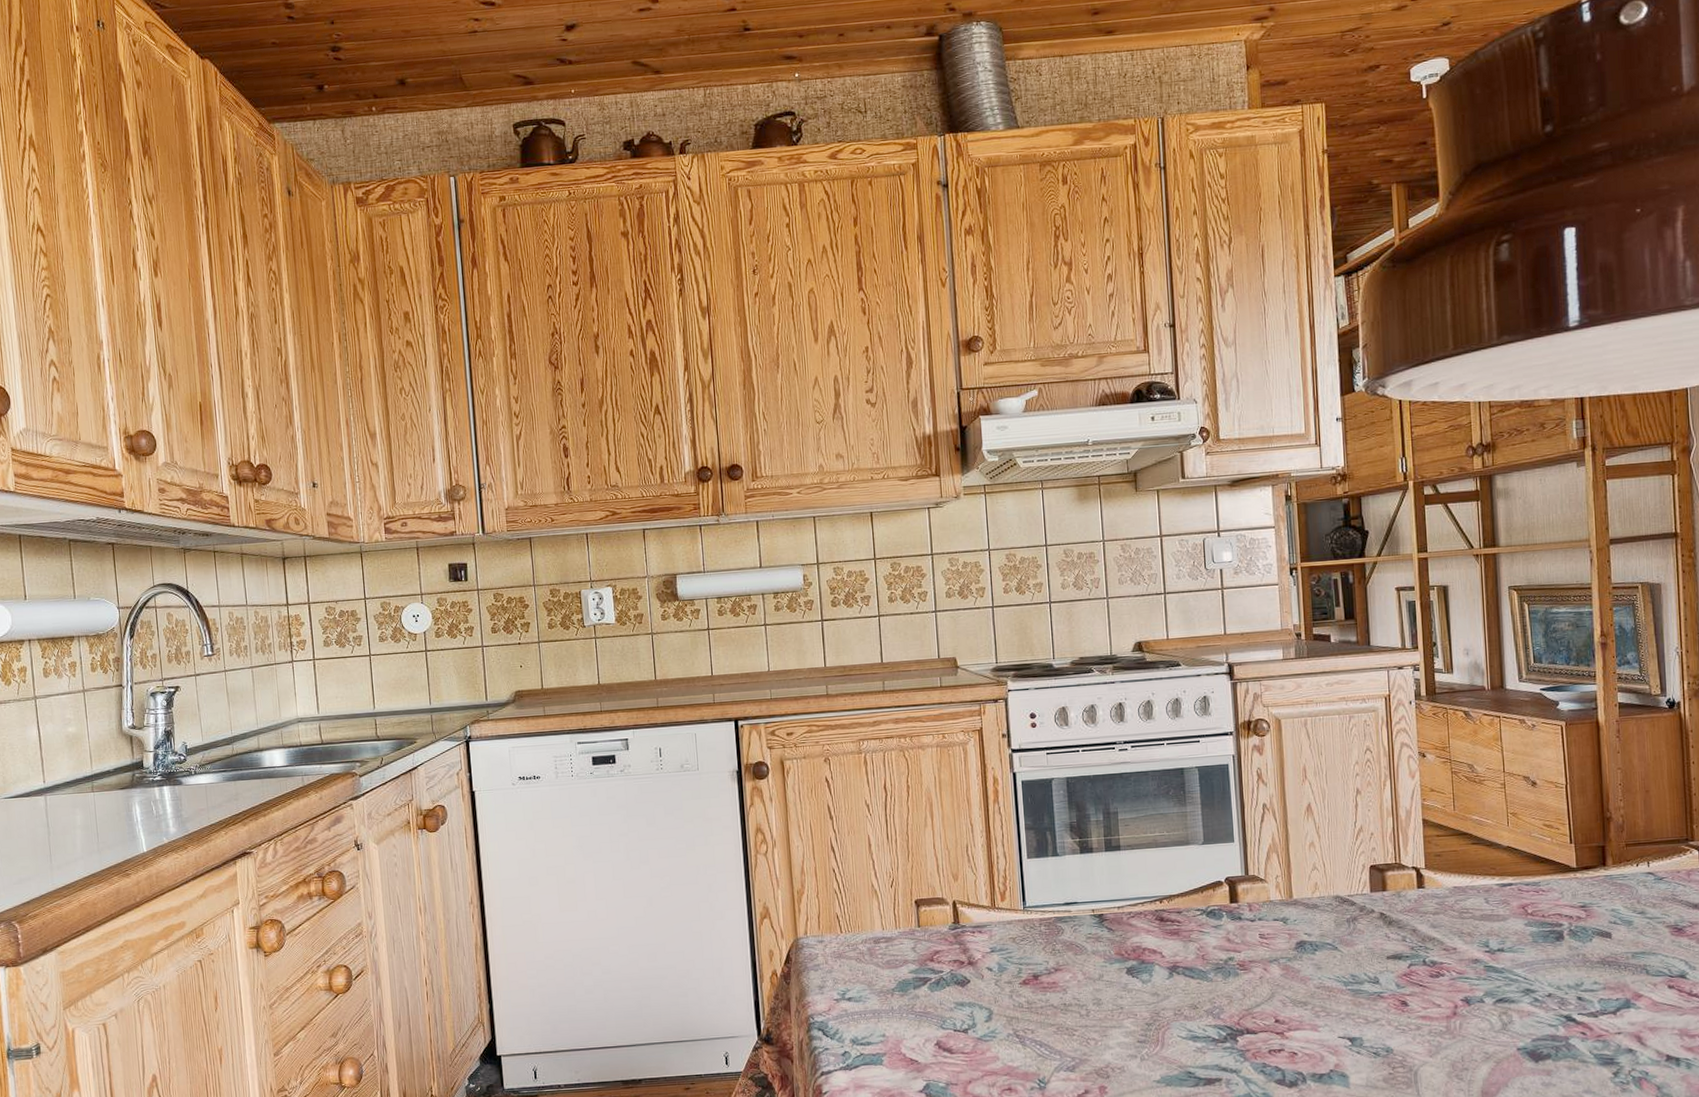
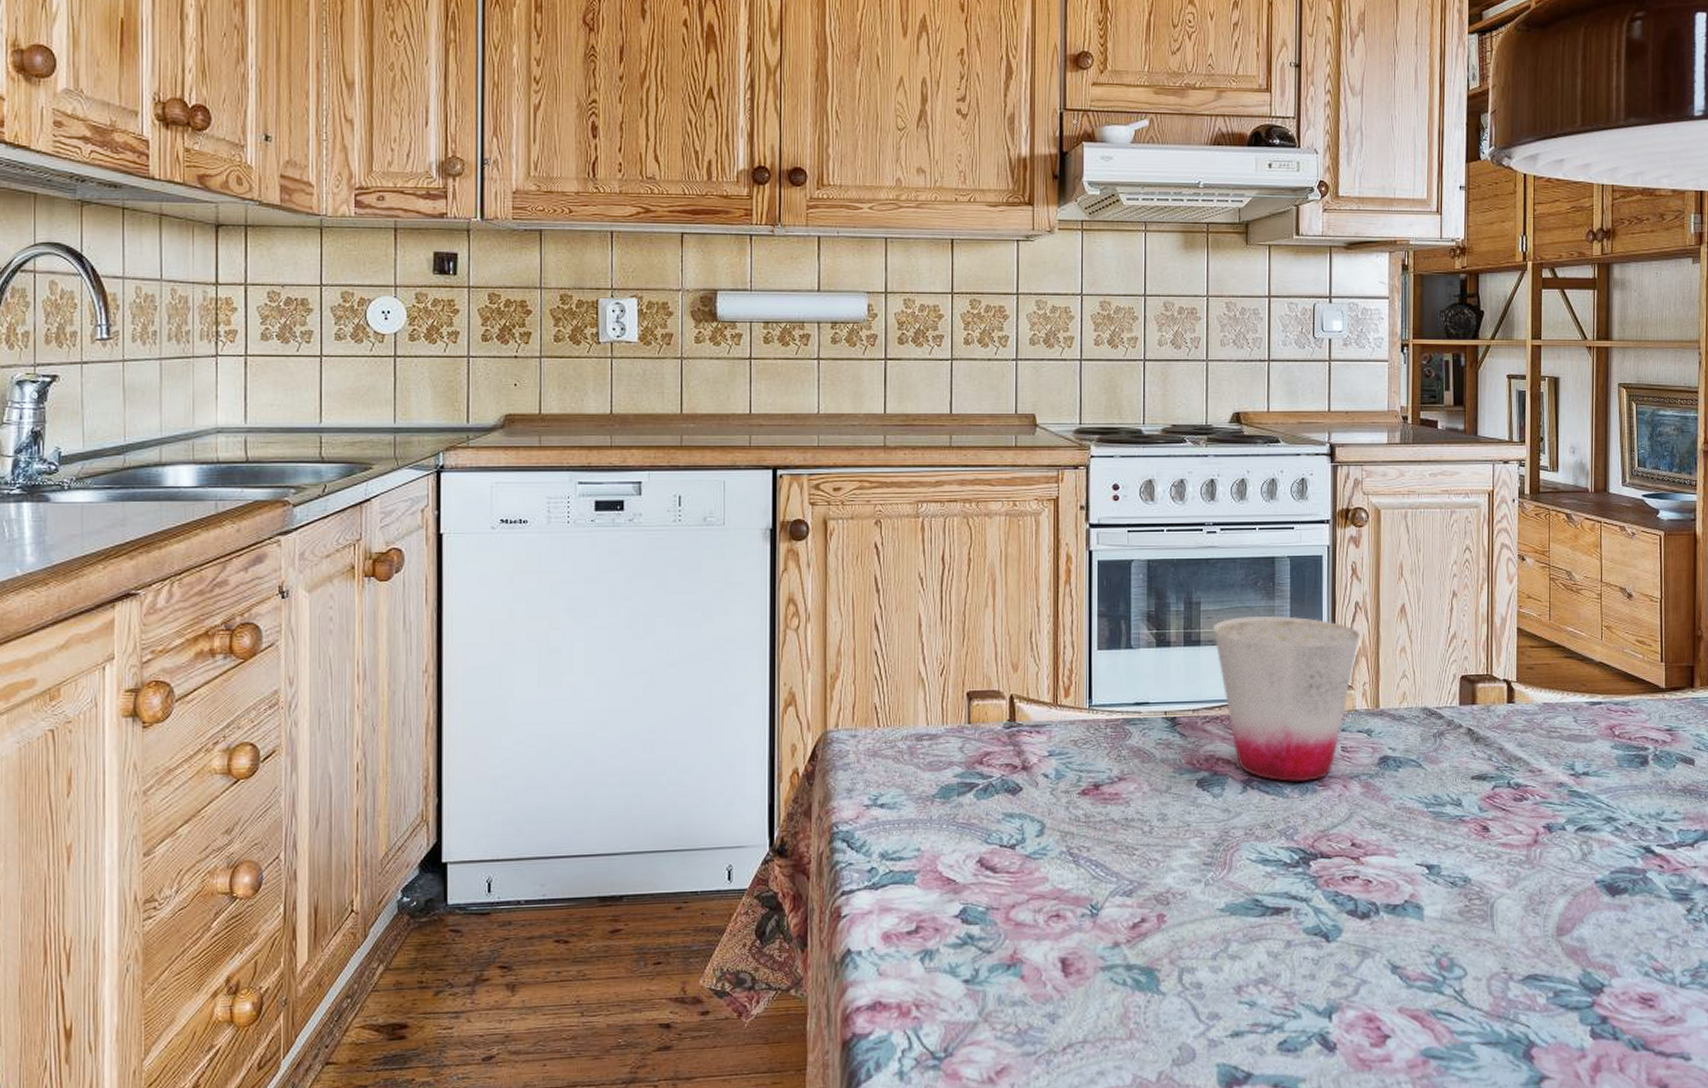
cup: none [1130,820,1270,968] -> present [1212,615,1361,783]

